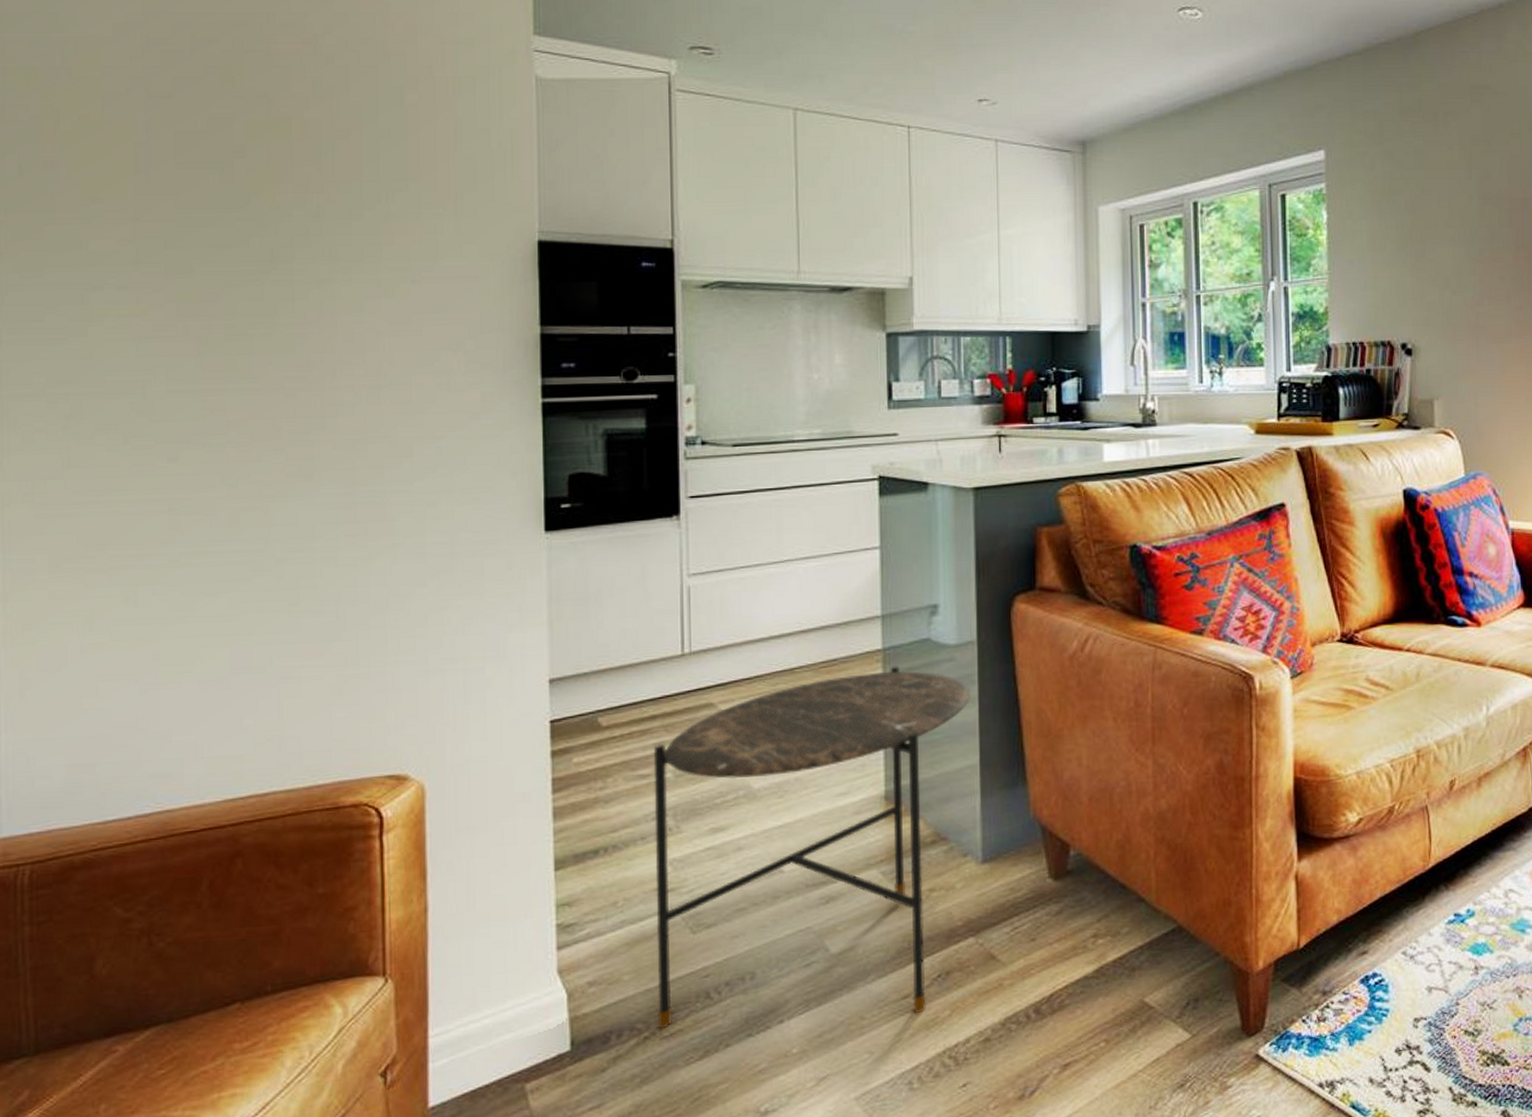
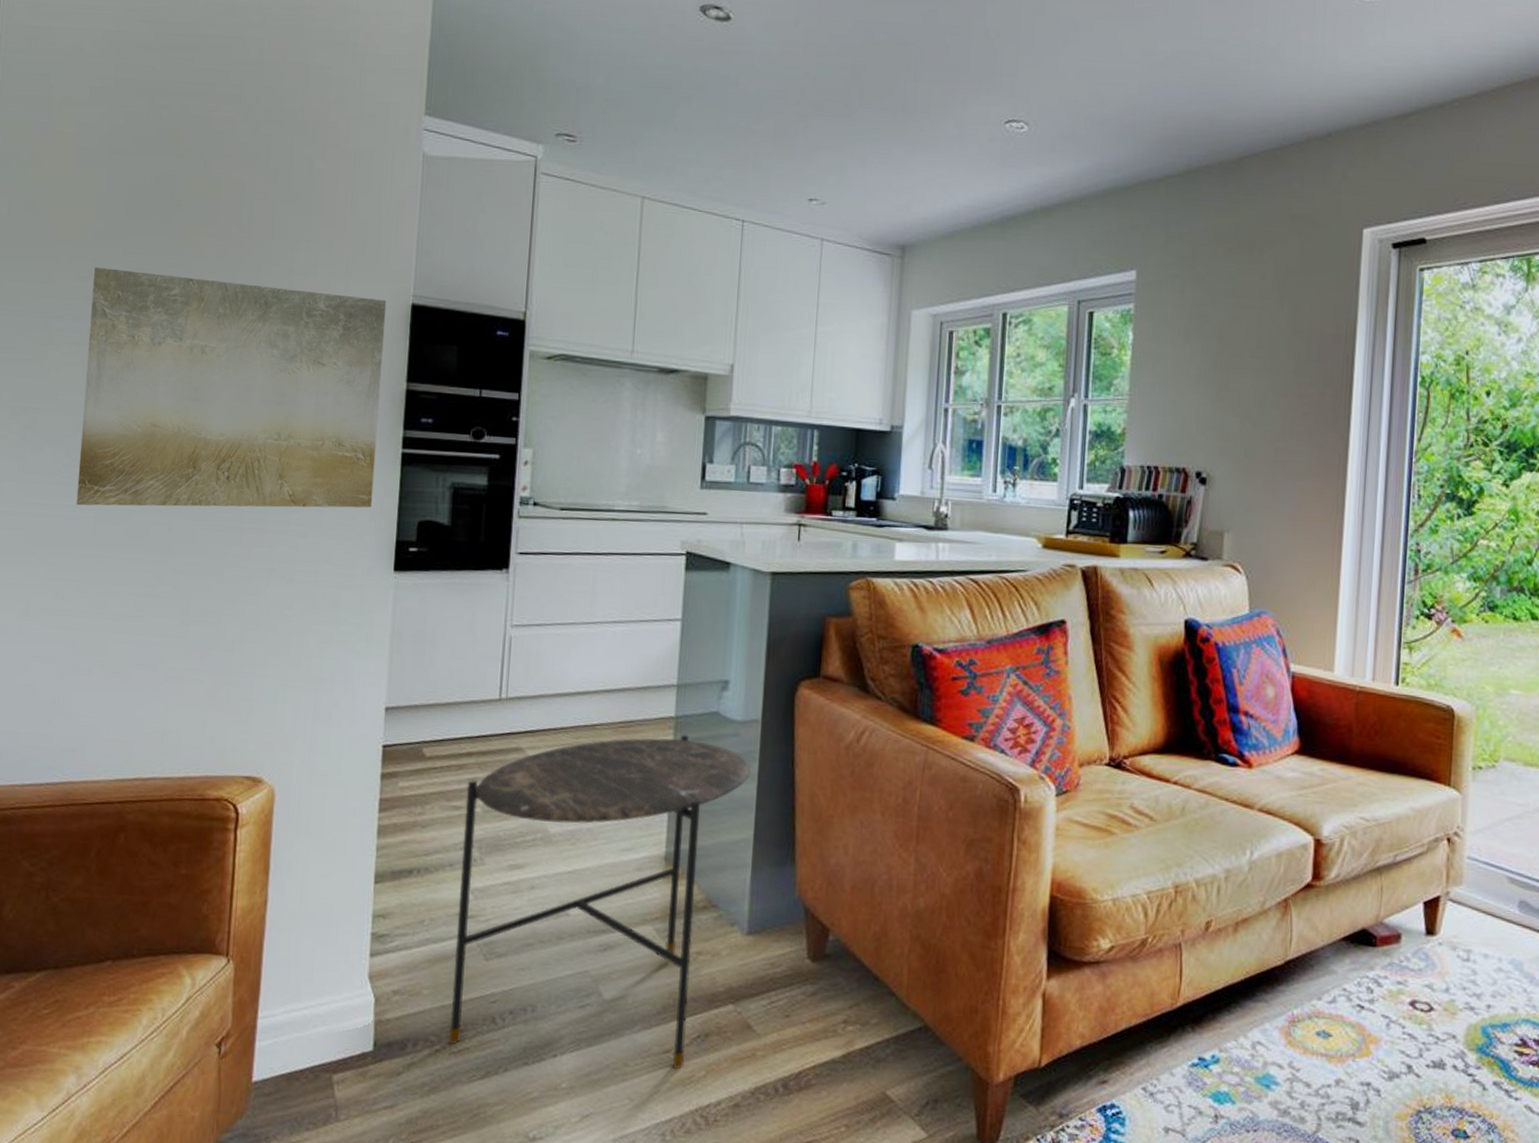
wall art: none [139,228,512,499] -> present [76,267,387,508]

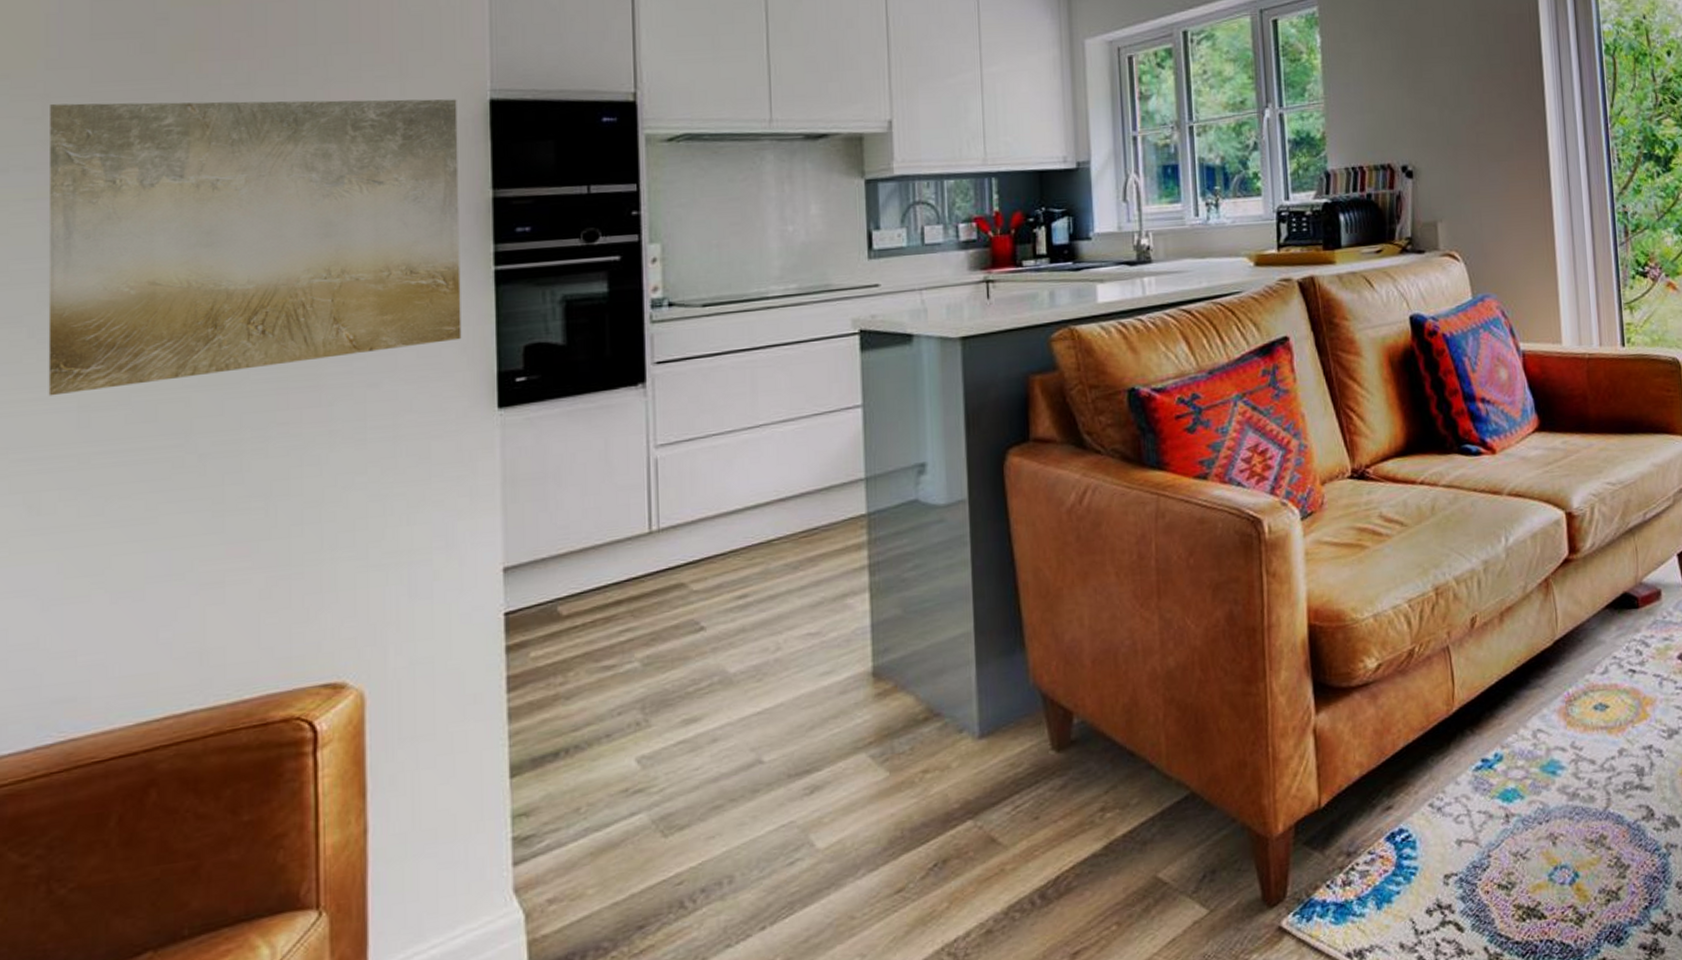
side table: present [448,734,752,1069] -> none [619,531,964,945]

